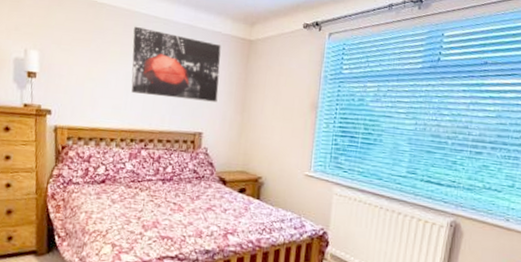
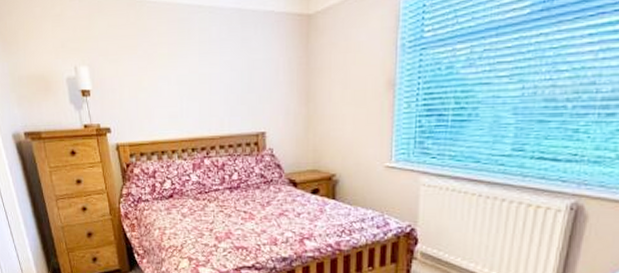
wall art: present [131,26,221,102] -> none [179,21,278,98]

